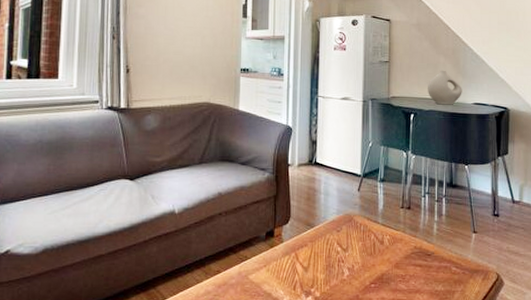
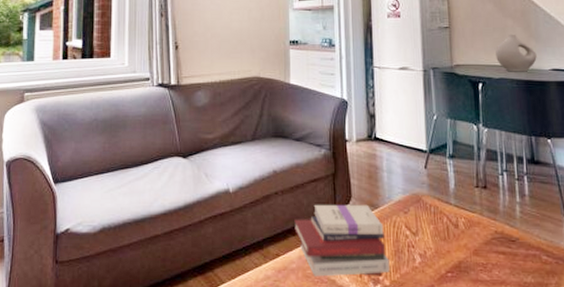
books: none [236,224,321,291] -> present [294,204,390,277]

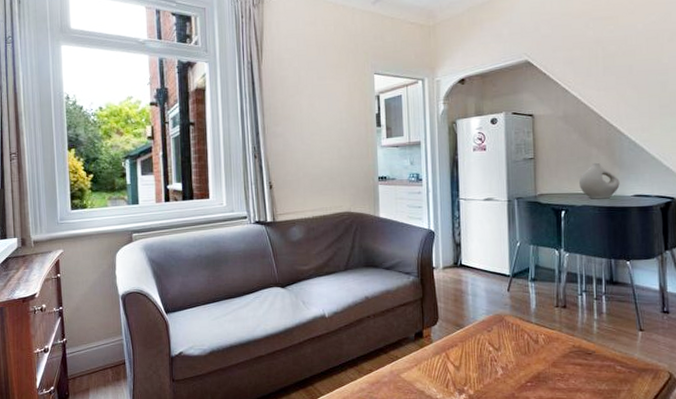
books: present [294,204,390,277] -> none [386,325,474,388]

